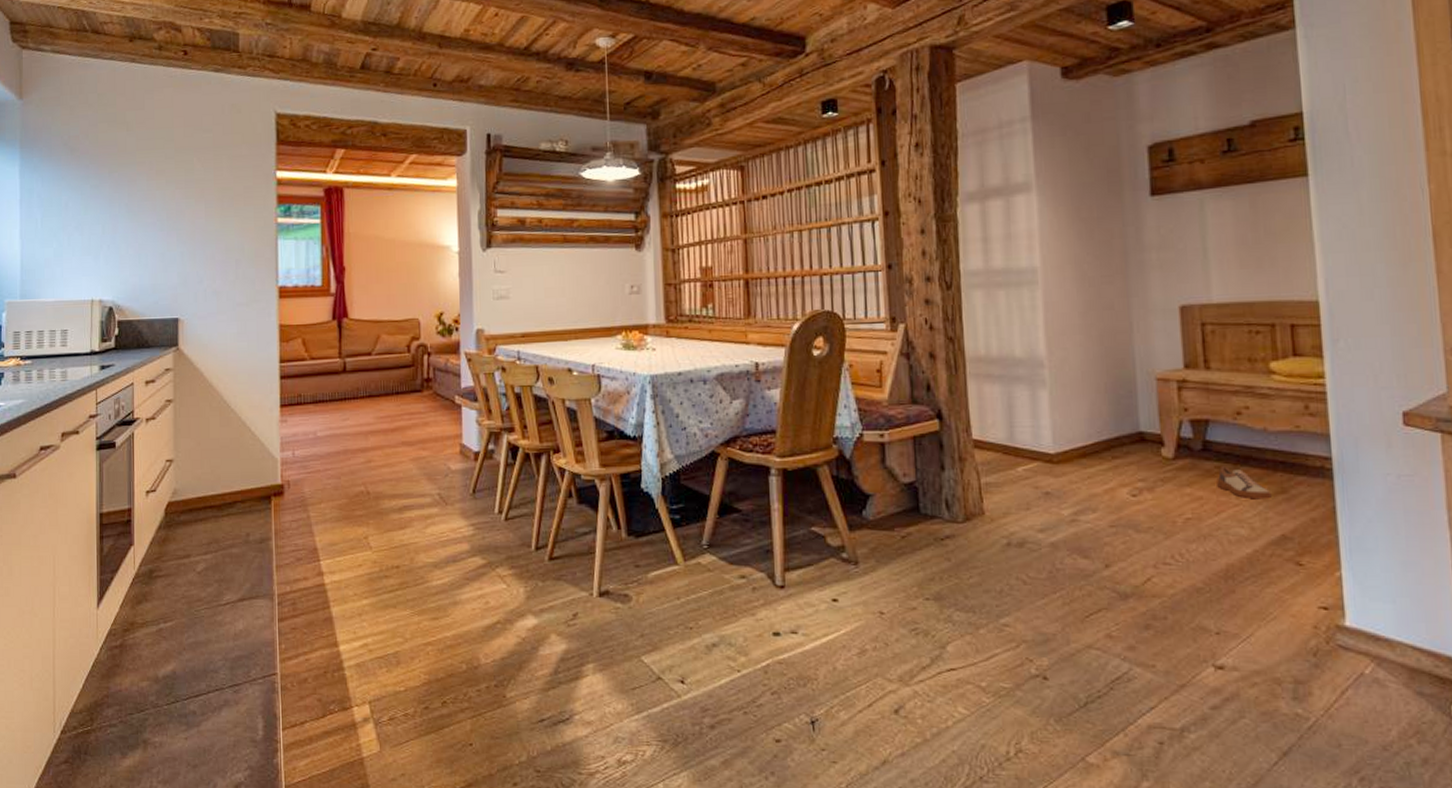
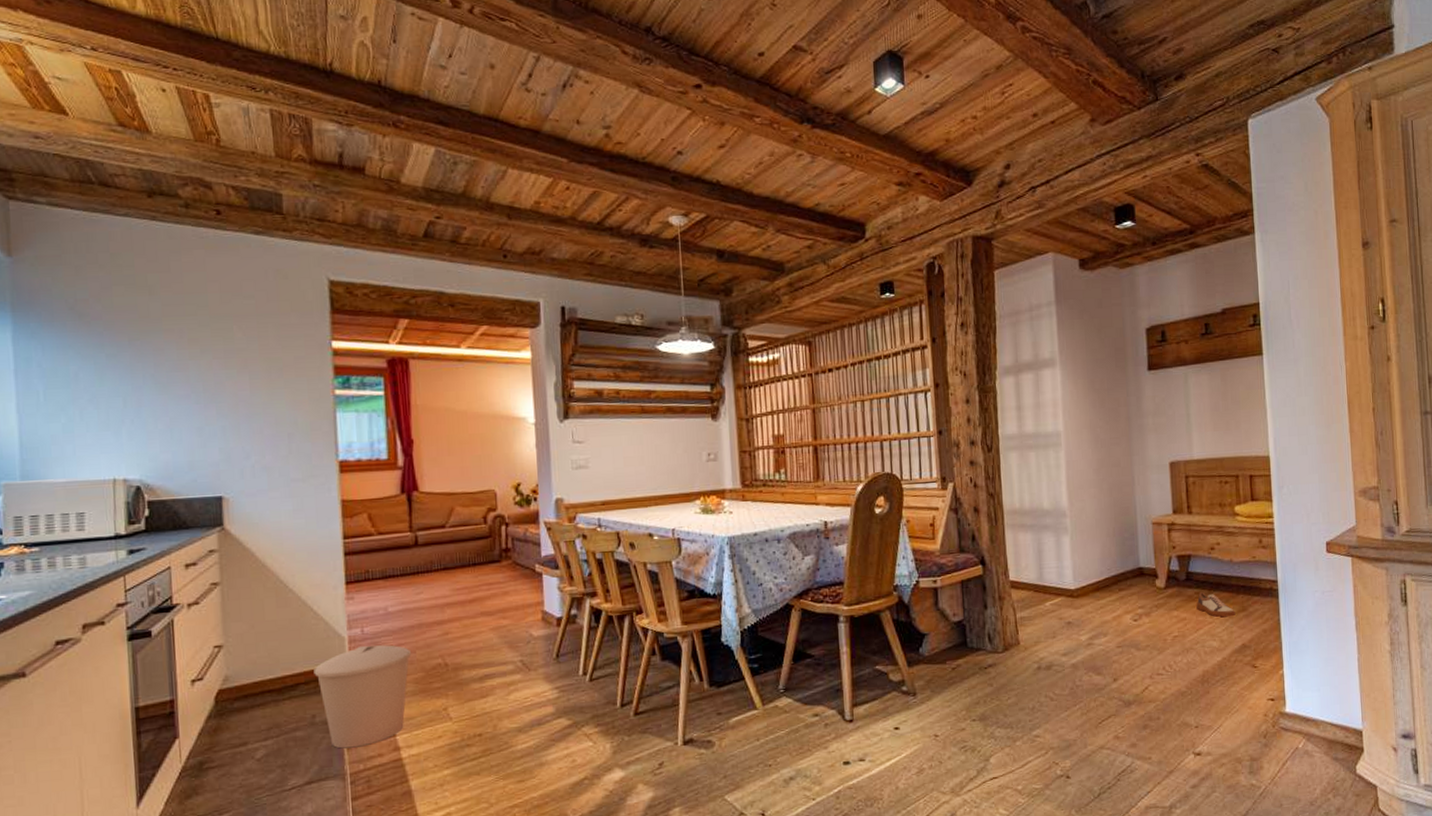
trash can: none [249,468,337,569] -> present [314,645,412,749]

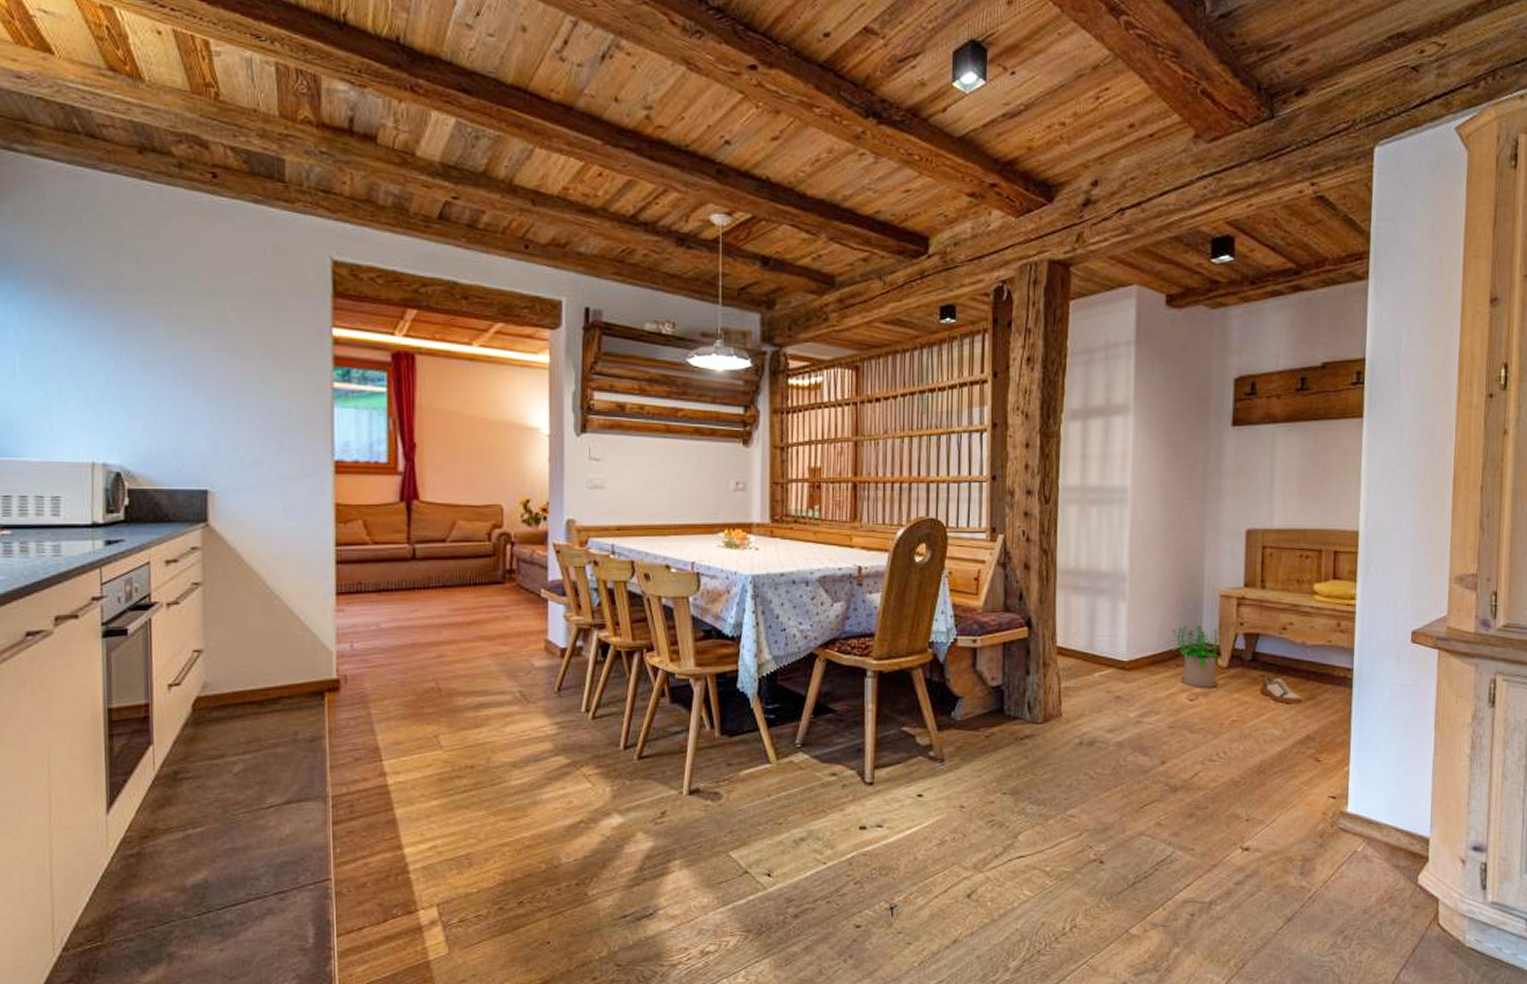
trash can: present [314,645,412,749] -> none [298,662,404,769]
potted plant: none [1112,551,1162,610] -> present [1171,625,1225,689]

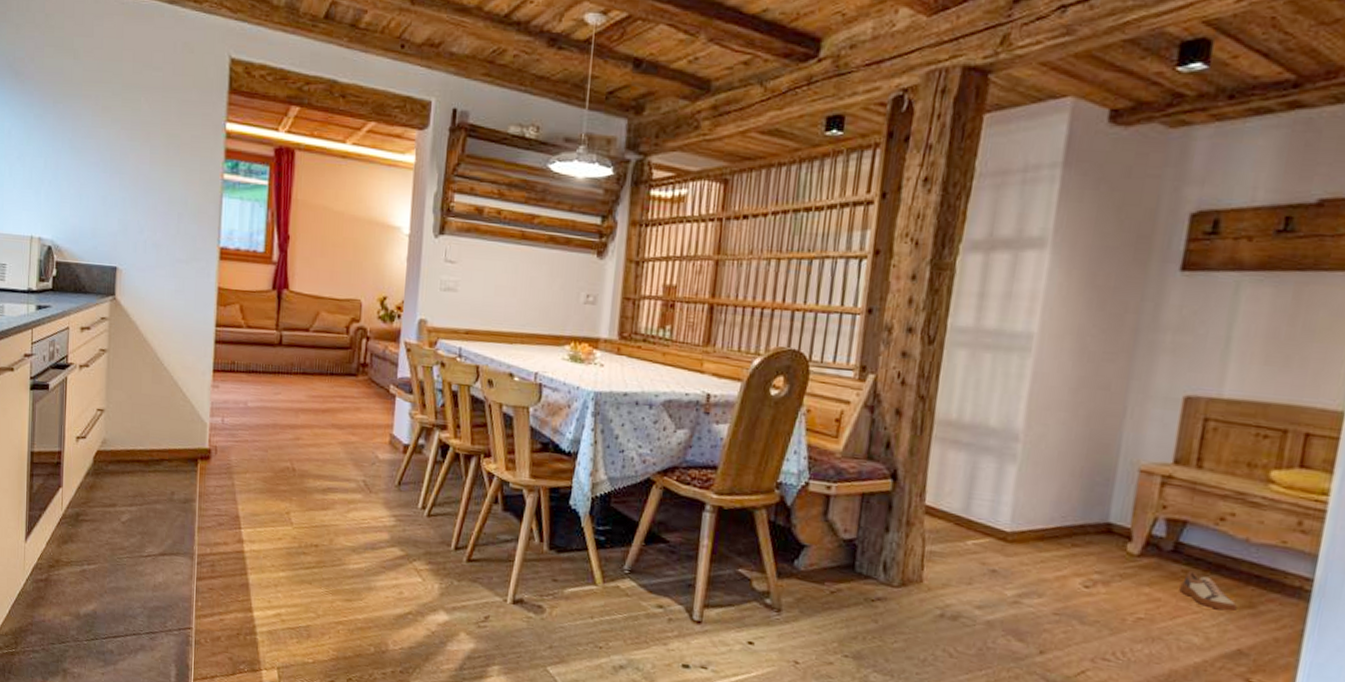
potted plant: present [1171,625,1225,689] -> none [1069,500,1138,578]

